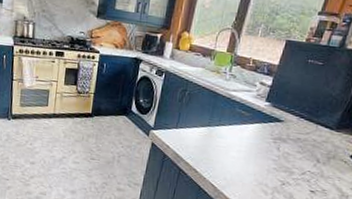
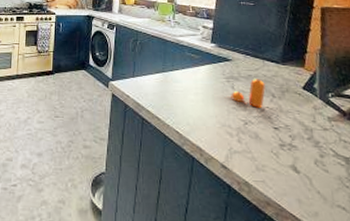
pepper shaker: none [274,142,313,171] -> present [231,79,265,108]

